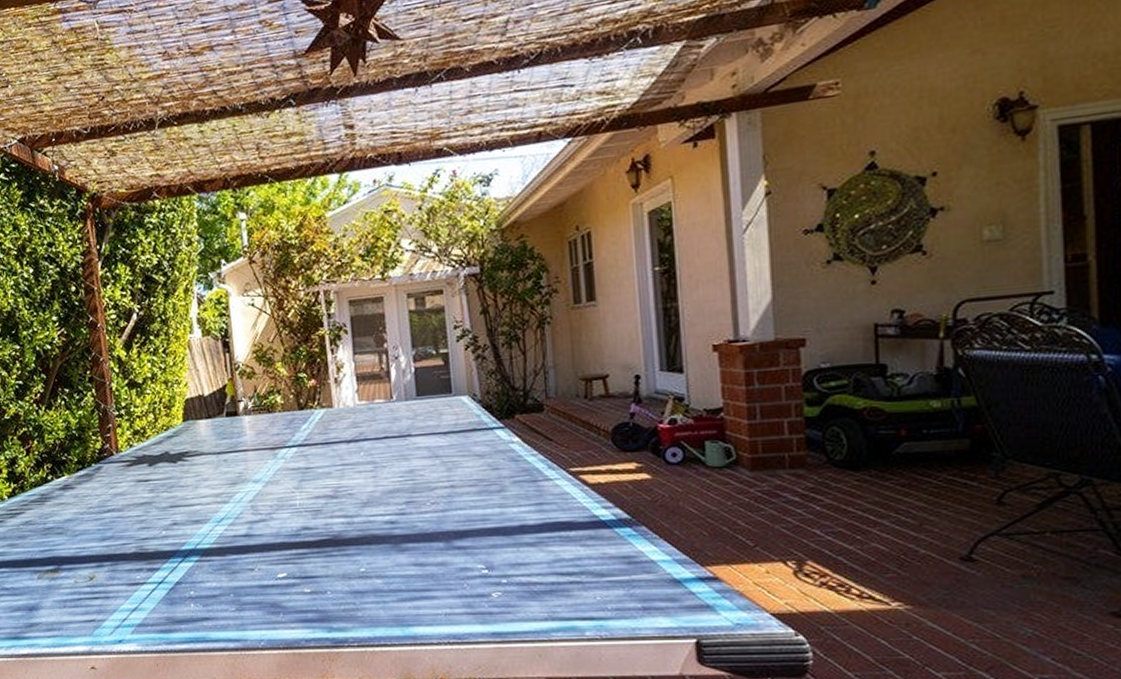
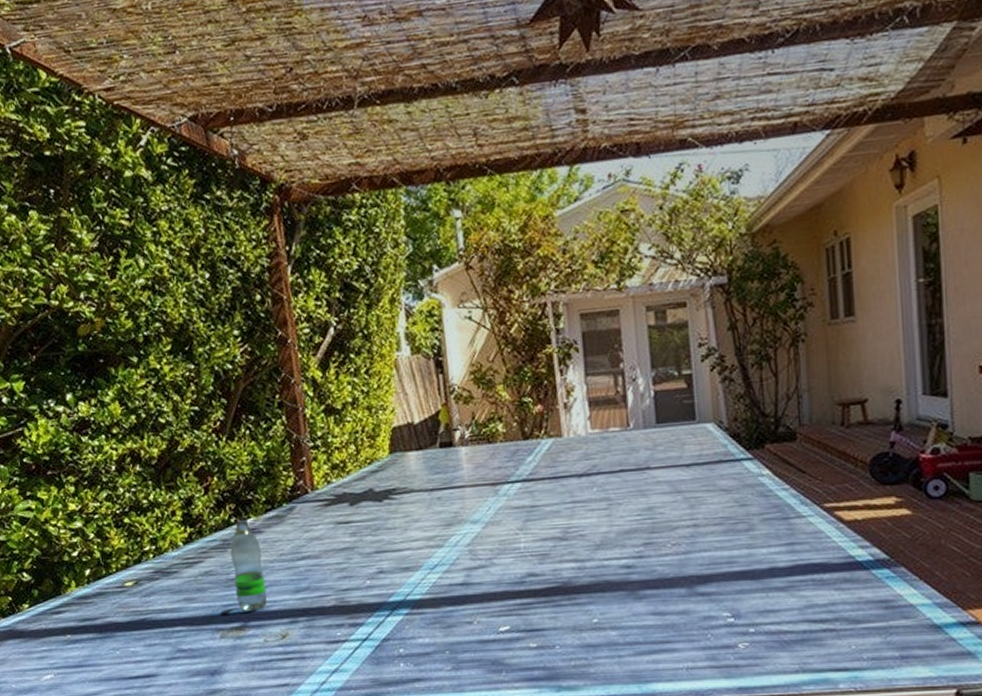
bottle: none [47,477,78,557] -> present [230,519,267,612]

